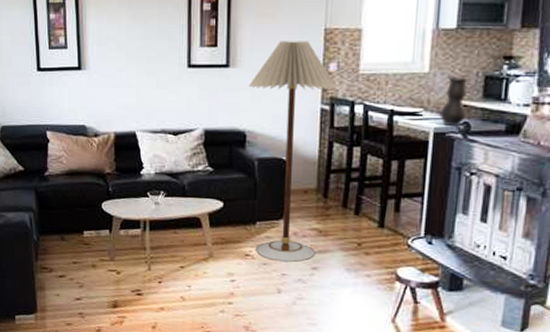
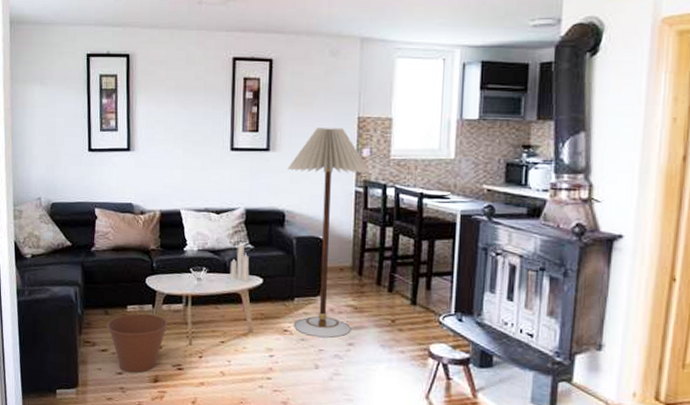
basket: none [63,239,126,299] -> present [106,313,168,373]
candle: none [189,164,210,205] -> present [230,242,250,281]
vase: present [439,76,471,127] -> none [465,162,493,210]

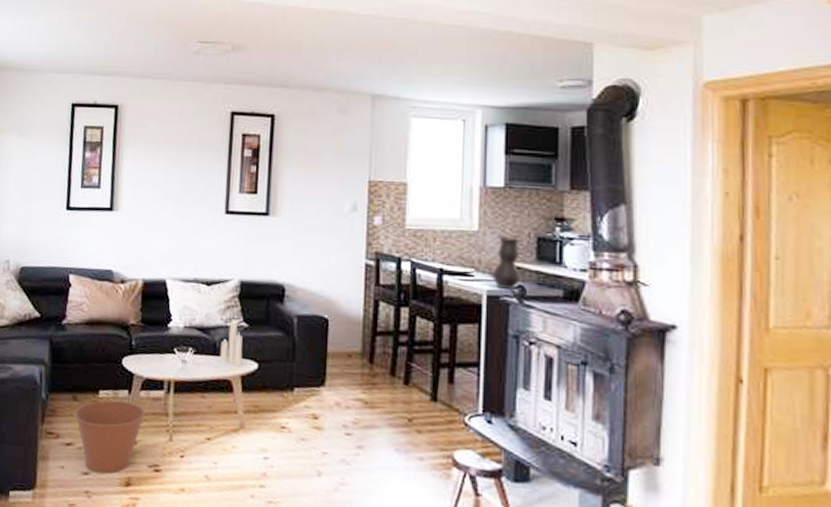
floor lamp: present [288,128,370,338] -> none [289,191,382,439]
vase: none [465,162,493,210] -> present [492,235,522,290]

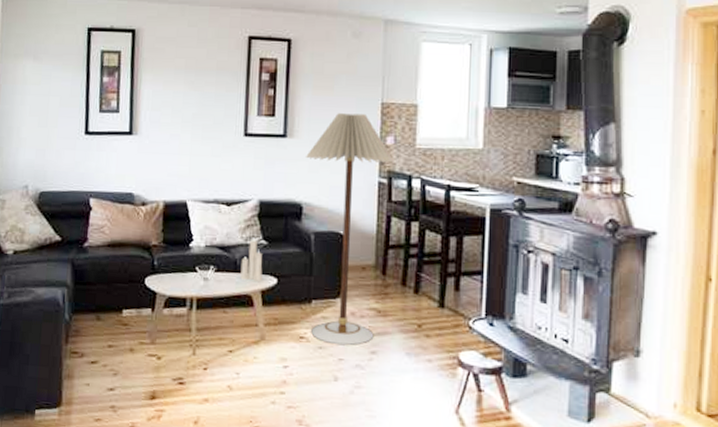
basket: present [73,400,146,474] -> none [97,318,169,389]
floor lamp: none [289,191,382,439] -> present [306,113,394,346]
vase: present [492,235,522,290] -> none [495,153,523,203]

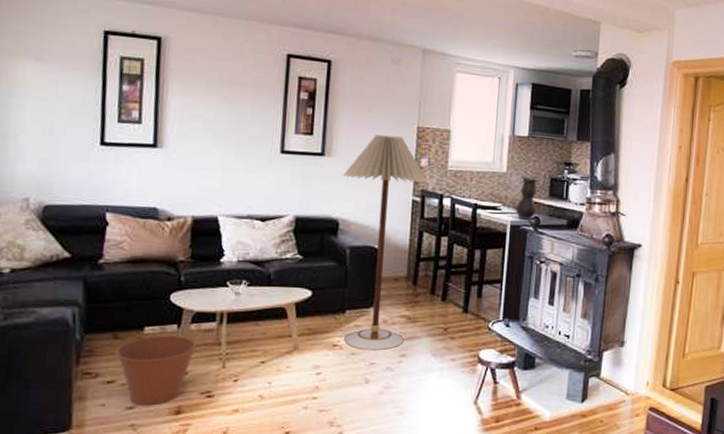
basket: none [97,318,169,389] -> present [114,335,197,406]
candle: present [240,237,263,282] -> none [274,252,298,294]
vase: none [495,153,523,203] -> present [515,176,540,220]

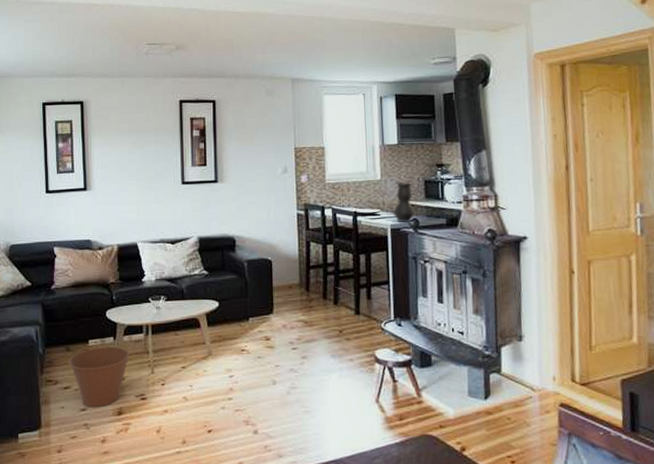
floor lamp: present [343,135,428,351] -> none [235,158,309,354]

